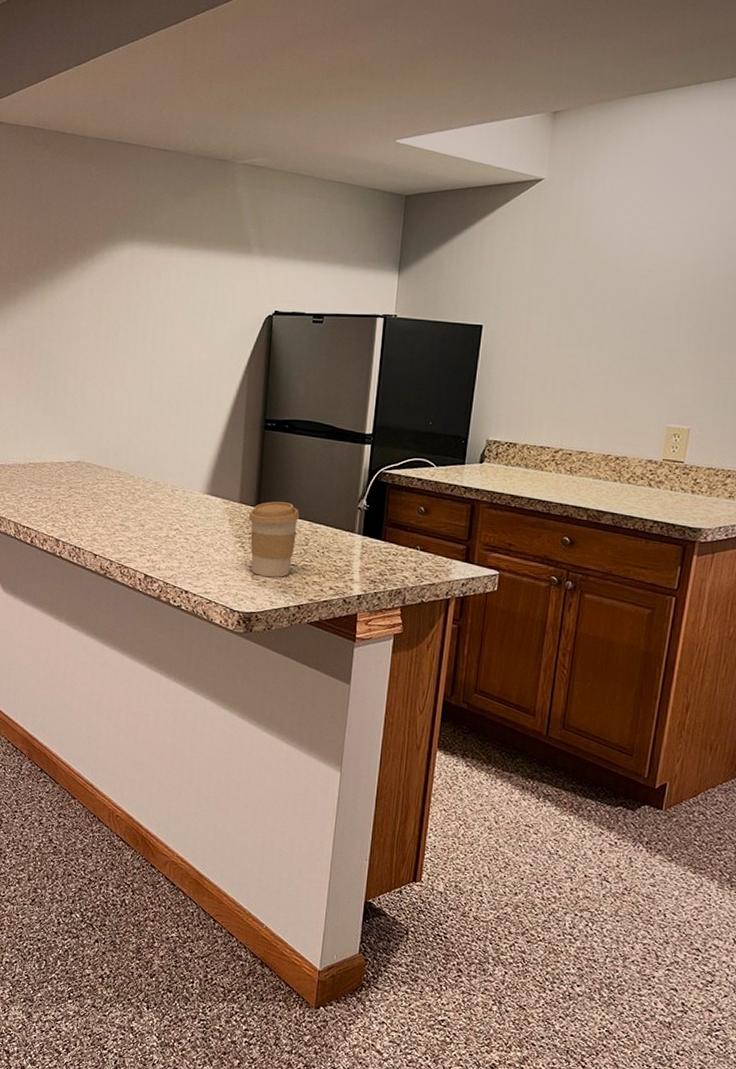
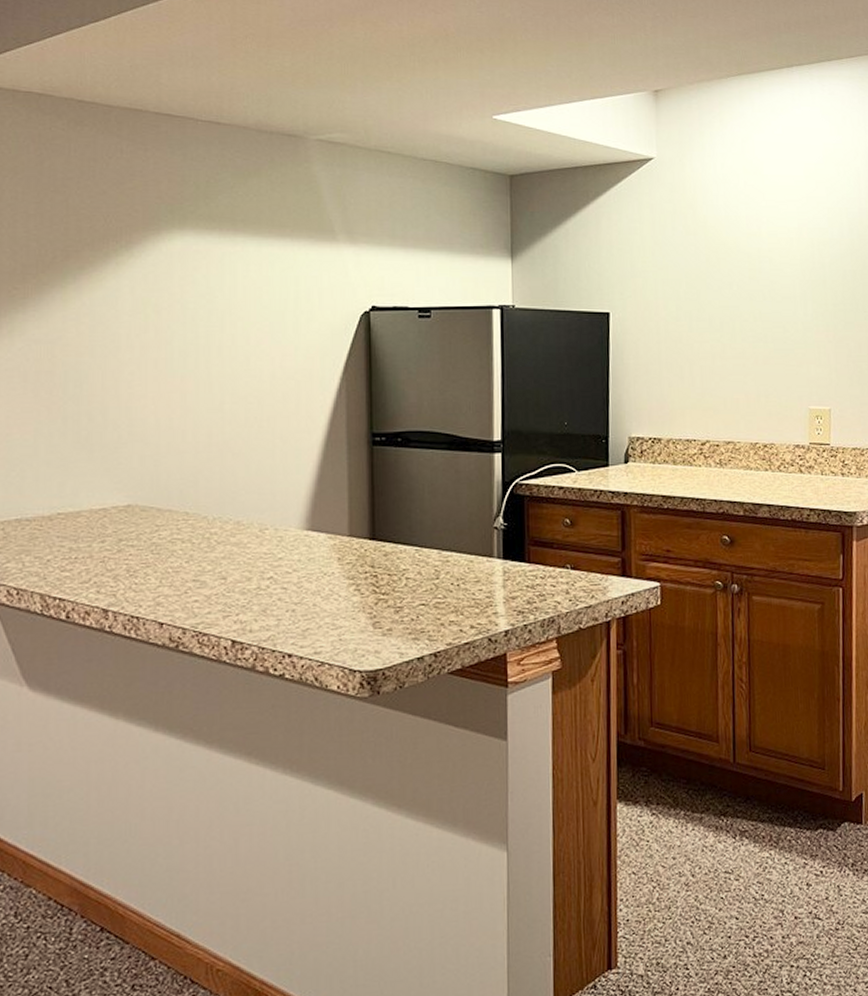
coffee cup: present [248,501,300,577] -> none [362,530,426,624]

